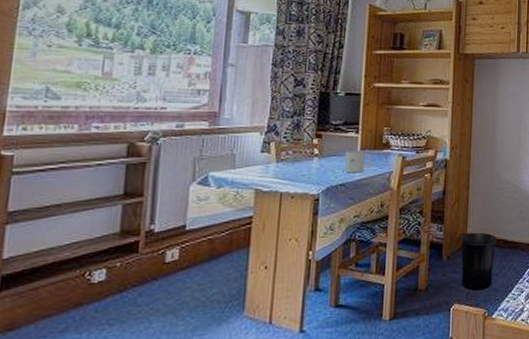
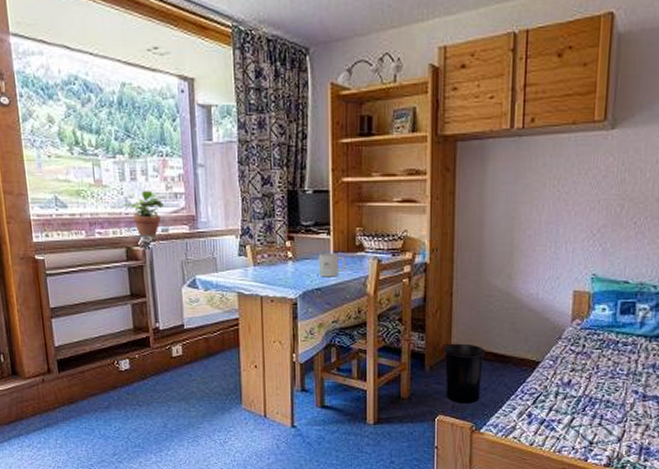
potted plant: none [133,85,187,132] -> present [123,190,166,237]

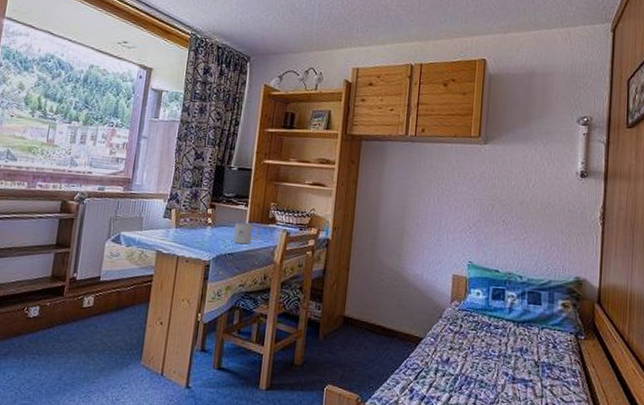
potted plant: present [123,190,166,237] -> none [67,152,108,193]
waste bin: present [444,343,485,404] -> none [336,315,374,375]

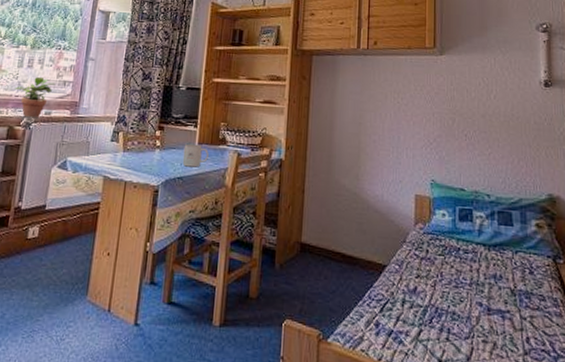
potted plant: none [67,152,108,193] -> present [14,76,56,118]

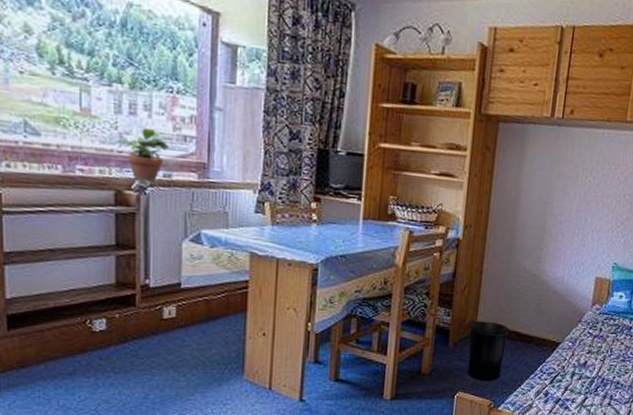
mug: present [182,143,209,168] -> none [345,218,376,245]
waste bin: none [294,241,333,308] -> present [467,321,509,381]

